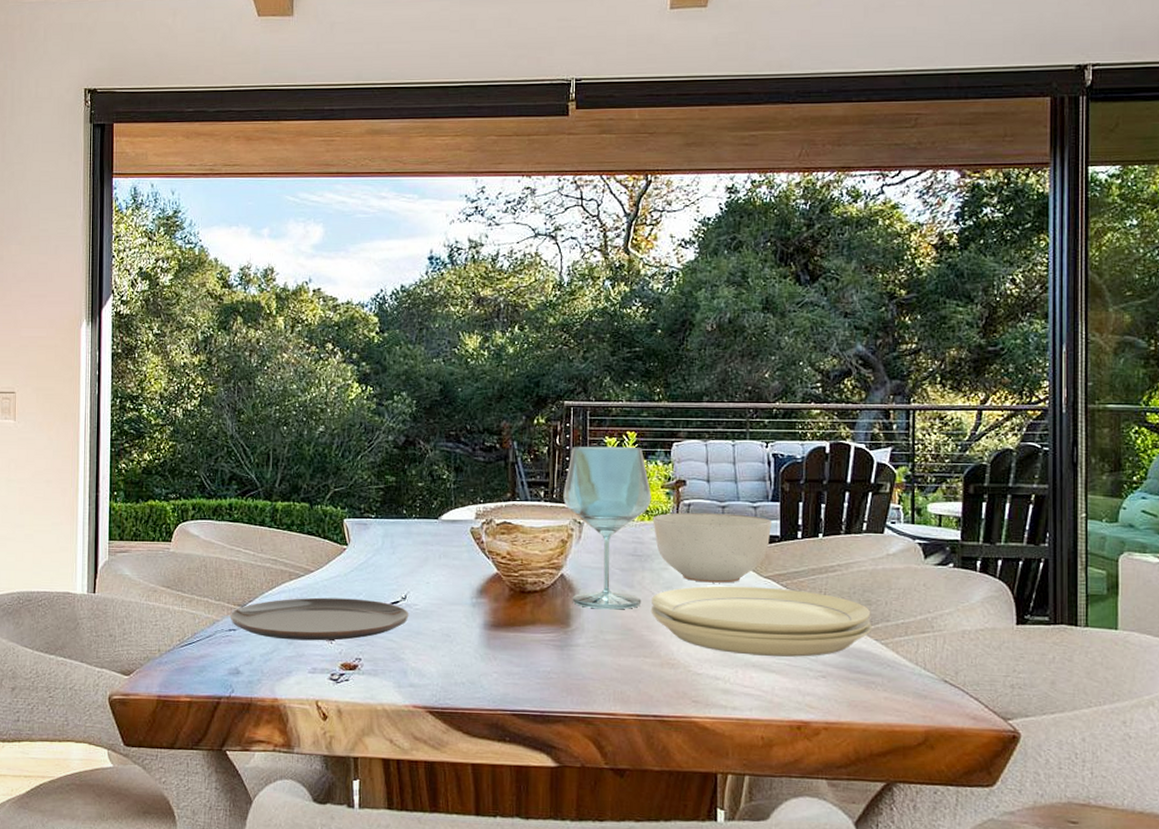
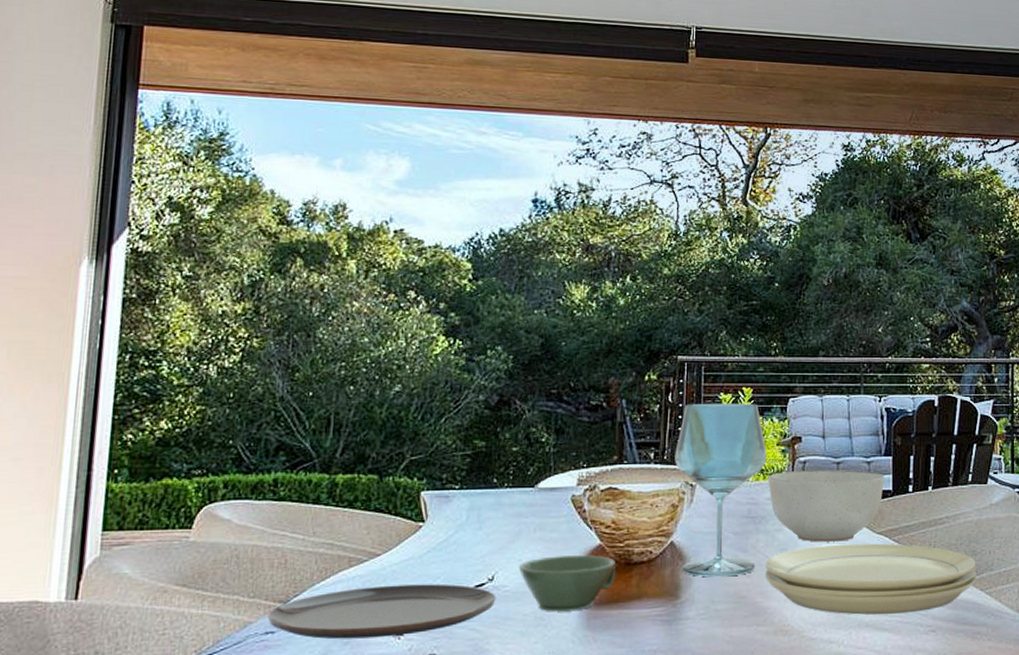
cup: none [426,581,512,631] -> present [518,555,617,612]

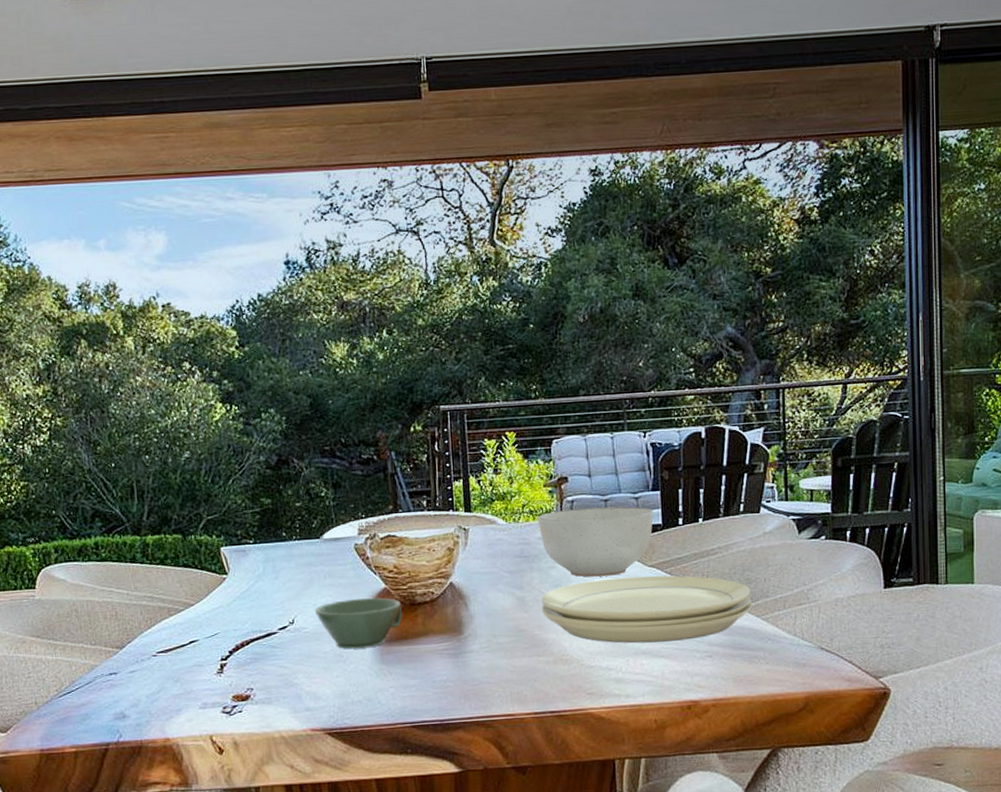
plate: present [267,584,497,639] -> none [109,628,299,678]
wine glass: present [675,403,767,578] -> none [446,447,535,614]

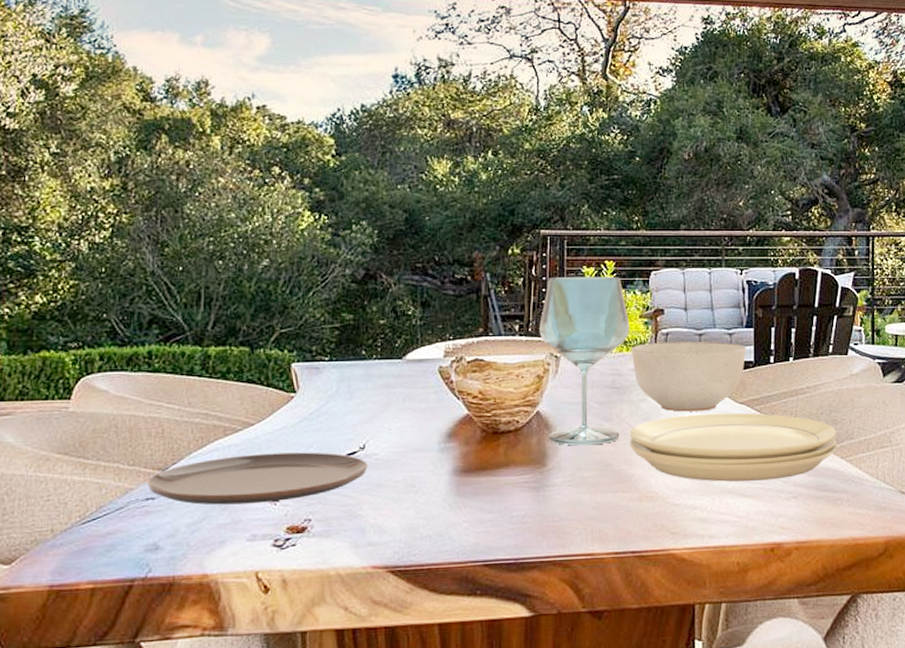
plate: none [109,628,299,678] -> present [147,452,368,505]
cup: present [314,597,403,649] -> none [388,424,484,479]
wine glass: none [446,447,535,614] -> present [539,276,630,446]

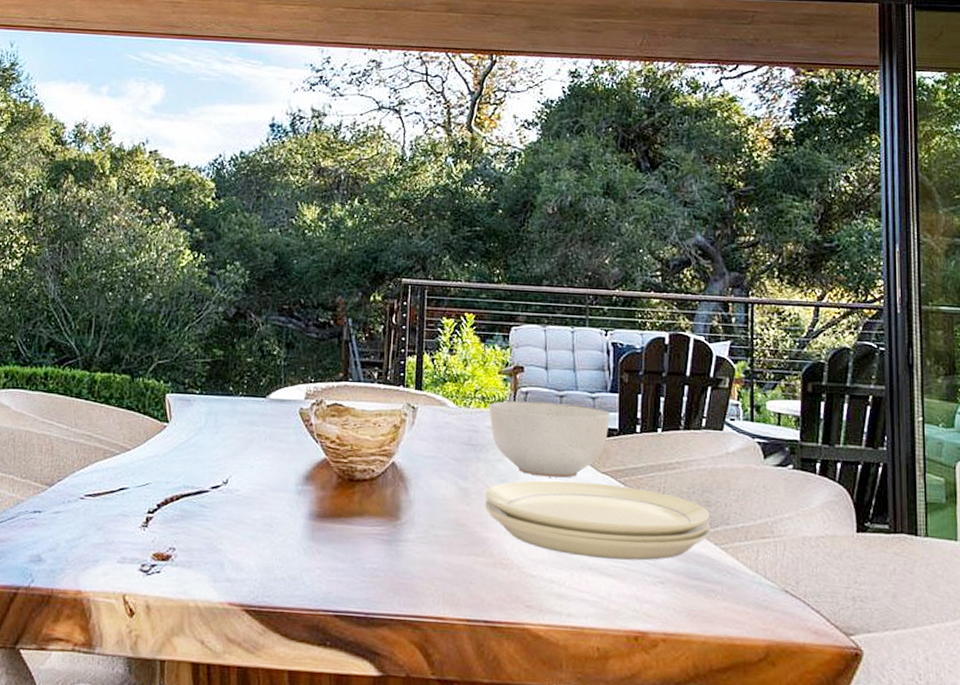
plate: present [147,452,368,505] -> none [36,478,230,527]
wine glass: present [539,276,630,446] -> none [397,326,488,503]

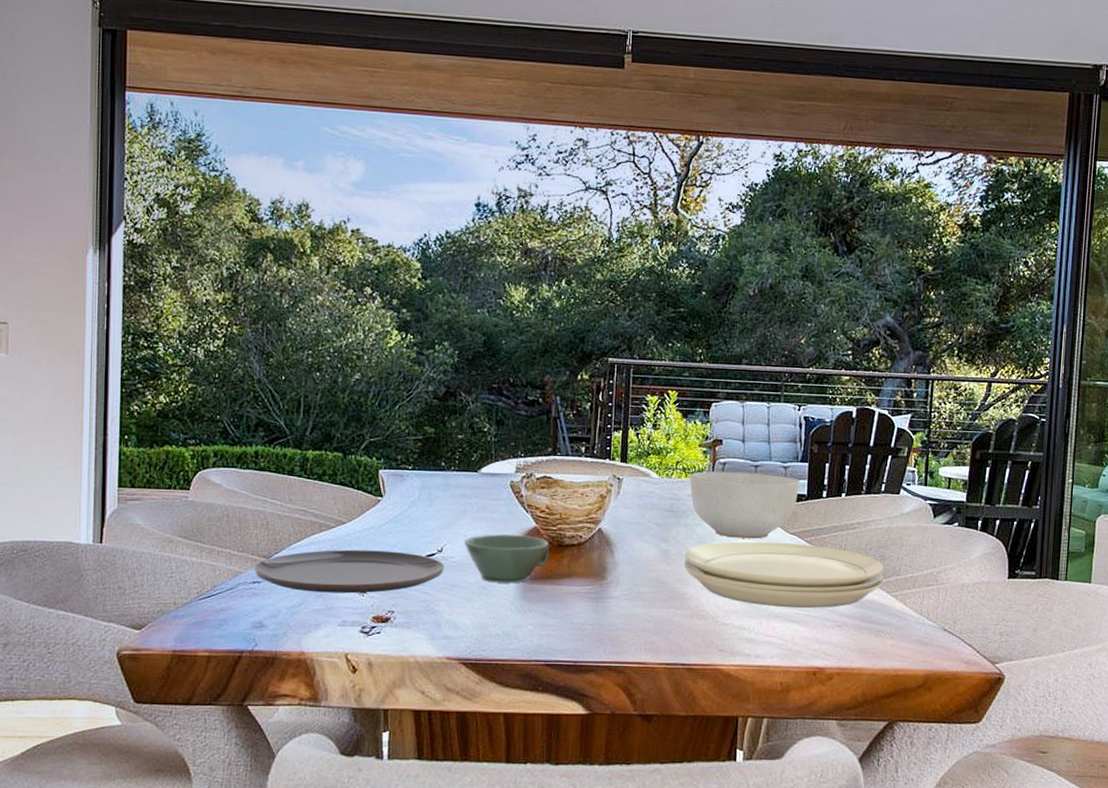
plate: none [36,478,230,527] -> present [254,549,445,594]
cup: none [250,465,340,521] -> present [463,534,550,584]

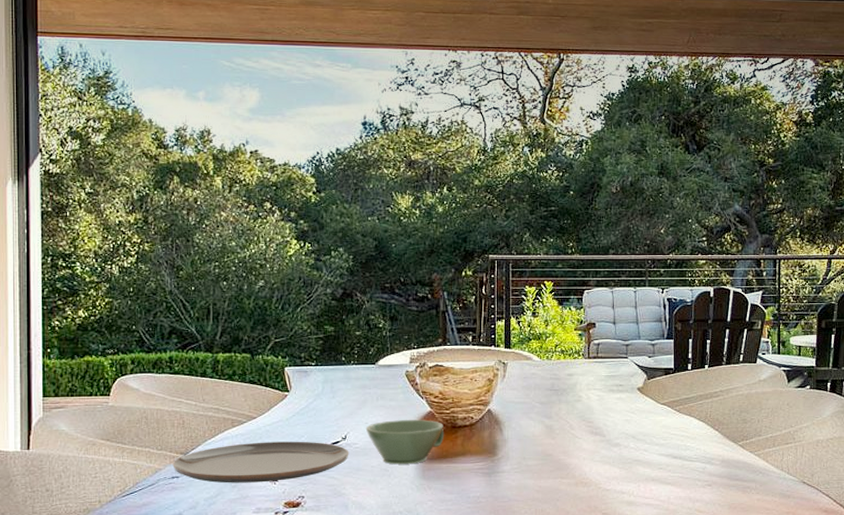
plate: present [683,541,885,608] -> none [566,412,748,471]
bowl: present [689,471,801,539] -> none [567,351,668,411]

